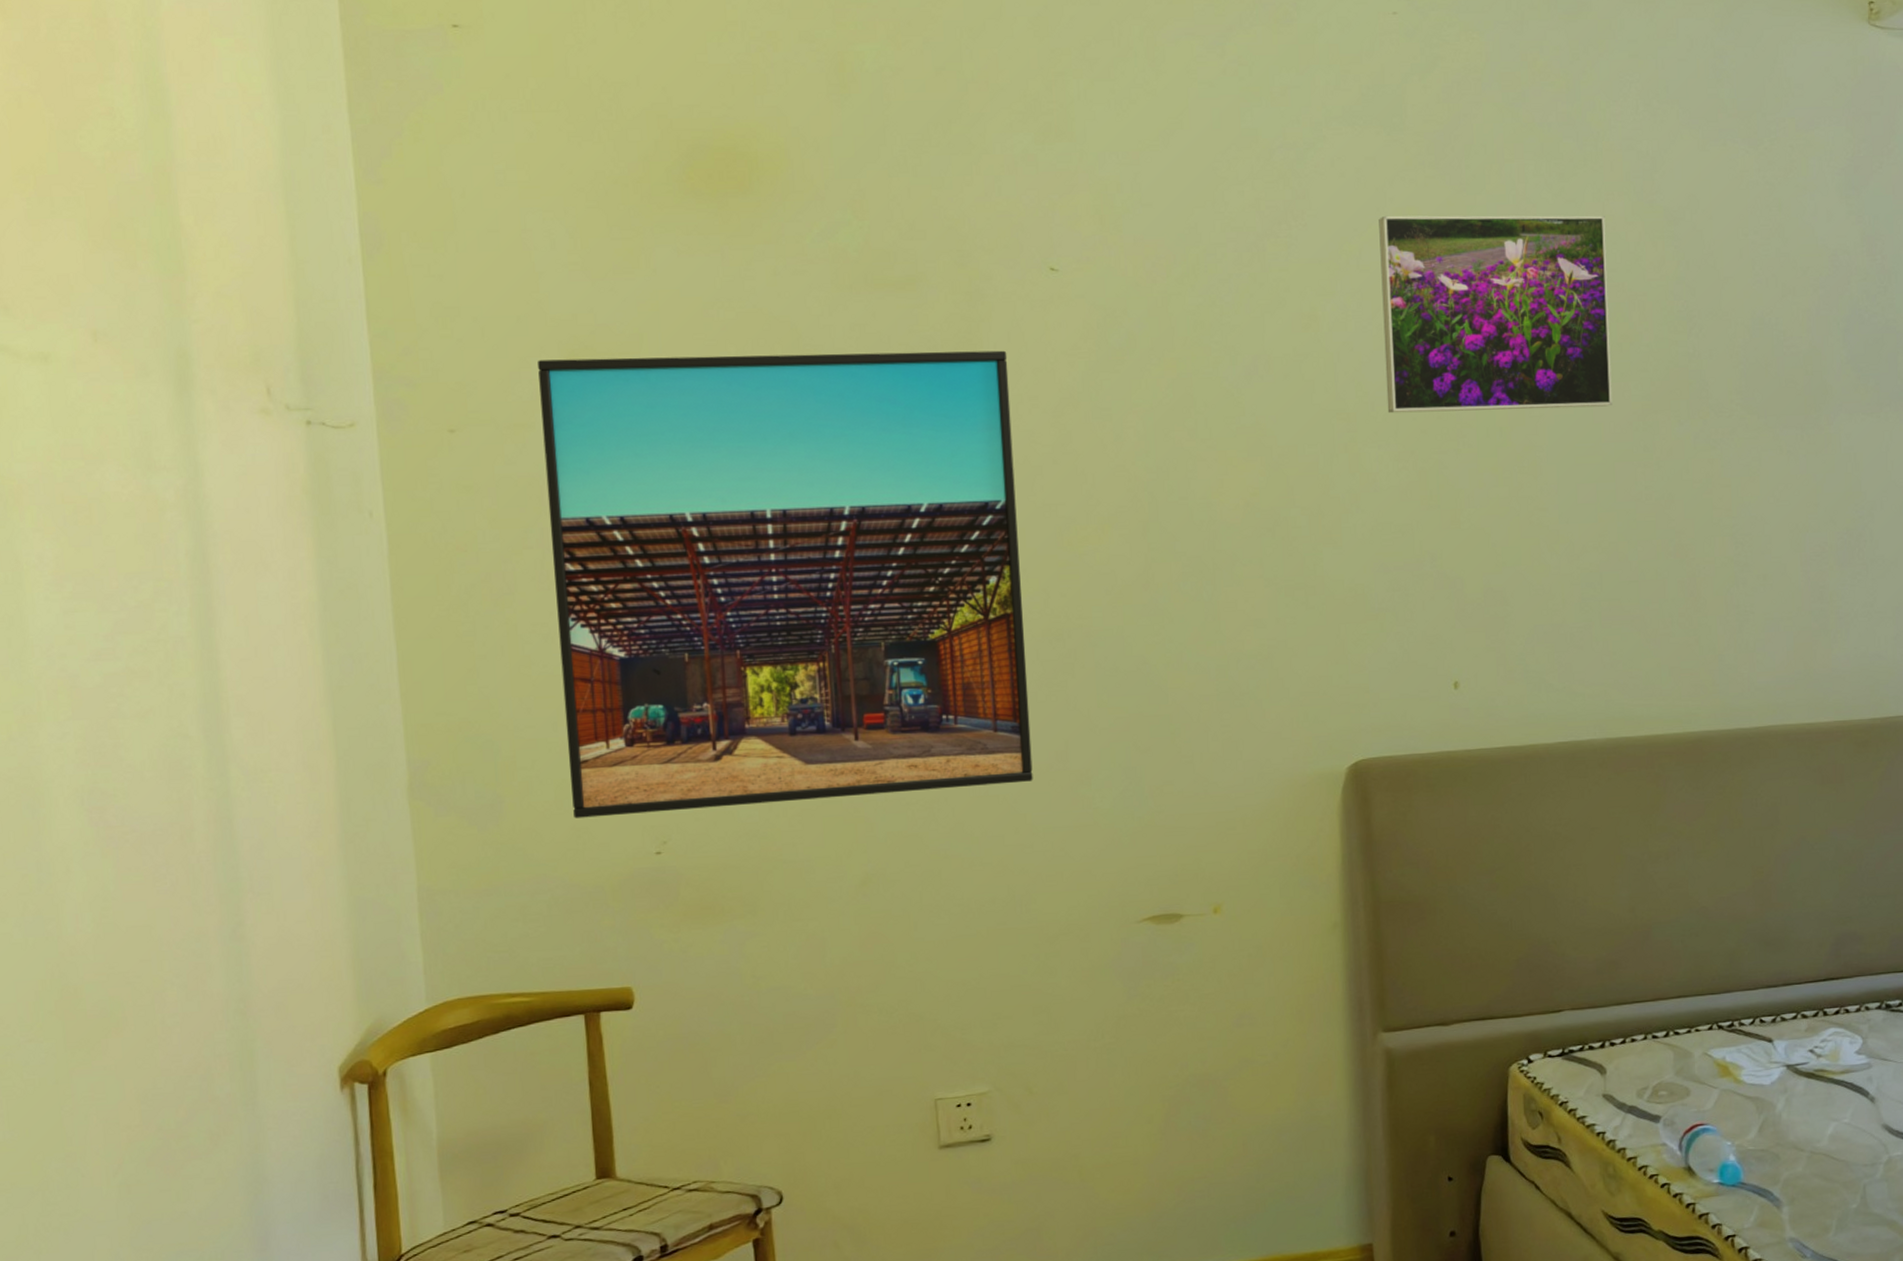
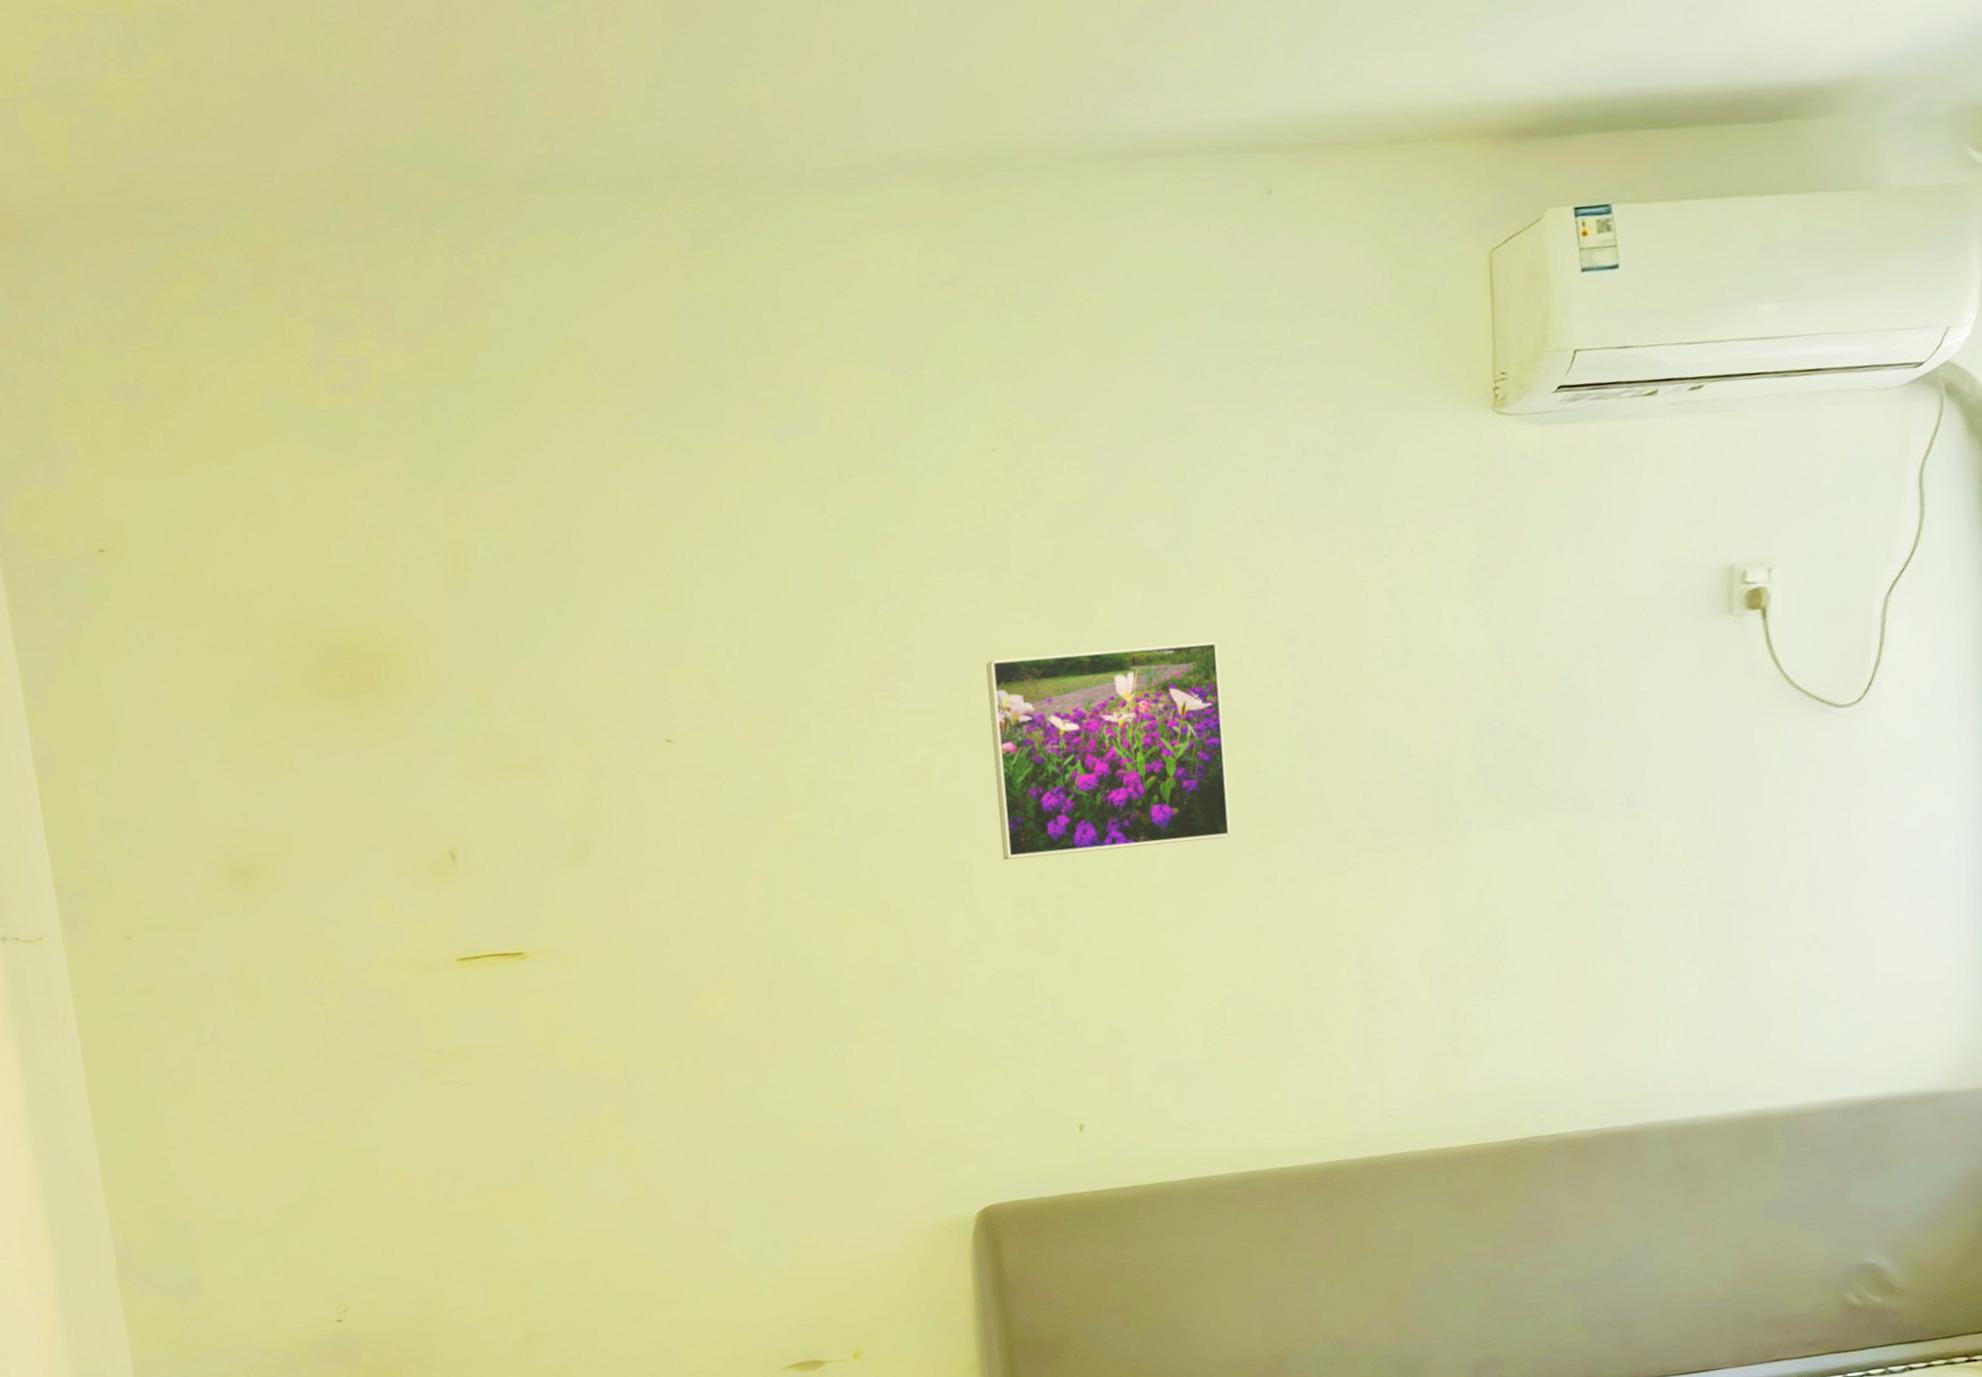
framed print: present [538,350,1033,818] -> none [199,824,677,1292]

